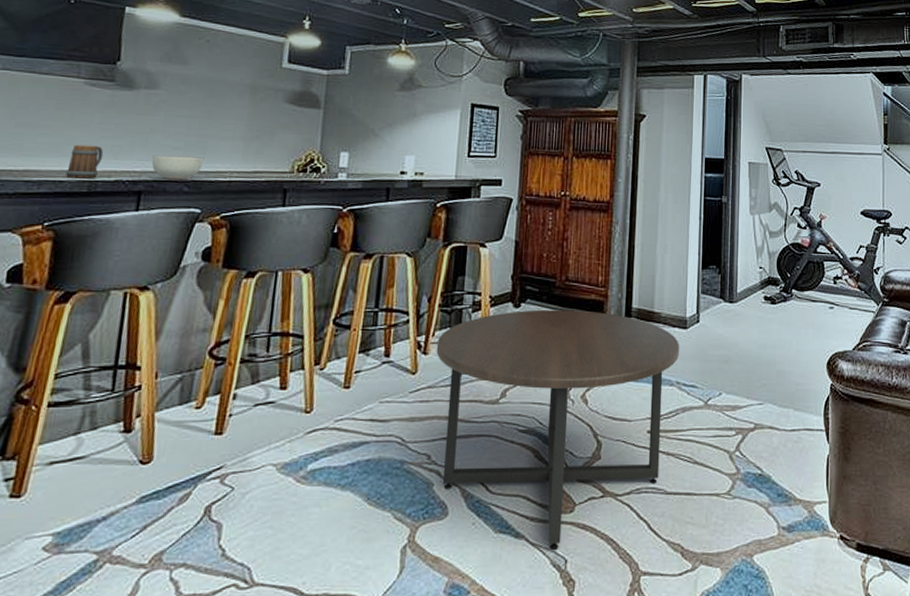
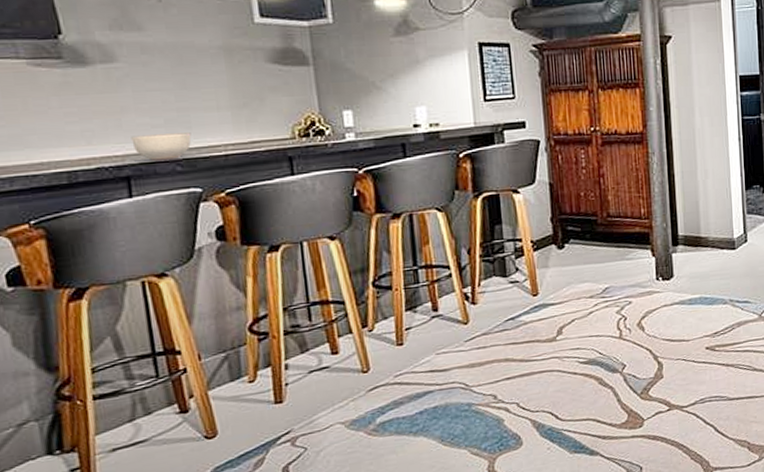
beer mug: present [65,144,104,179] -> none [36,132,75,171]
coffee table: present [436,309,680,551] -> none [484,243,731,461]

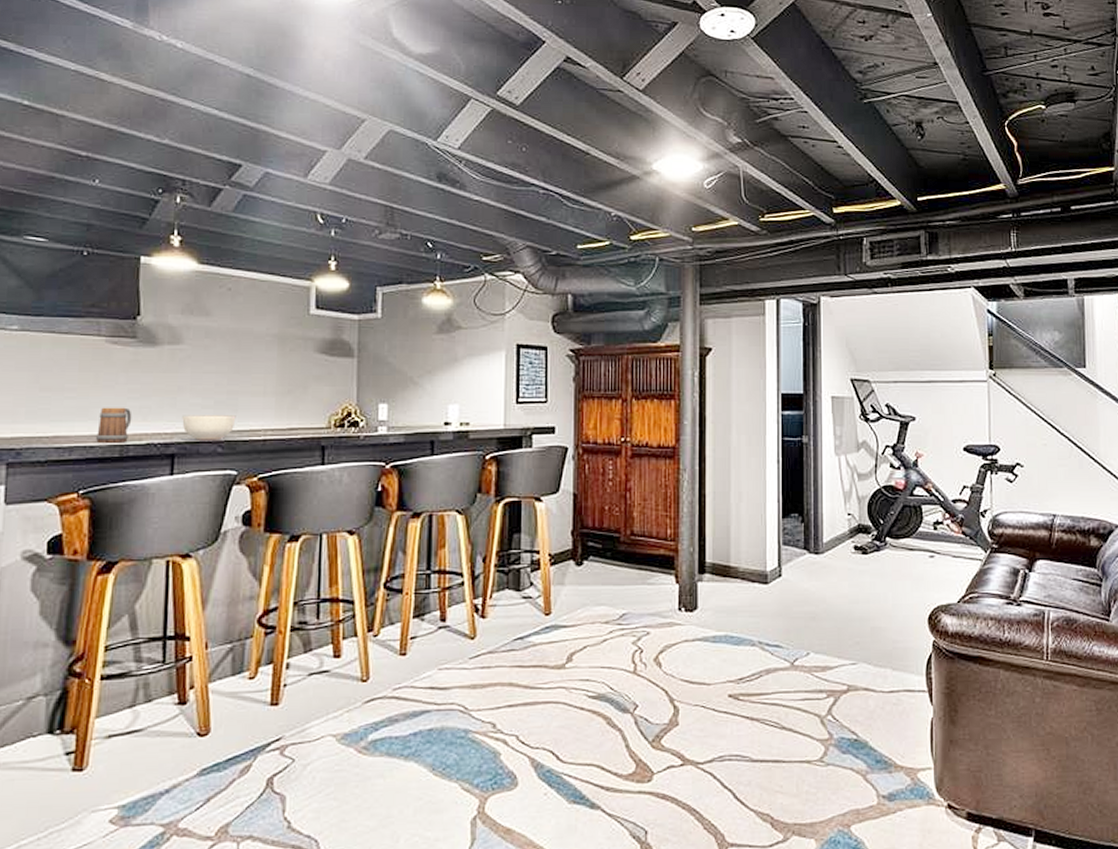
beer mug: none [36,132,75,171] -> present [95,407,132,443]

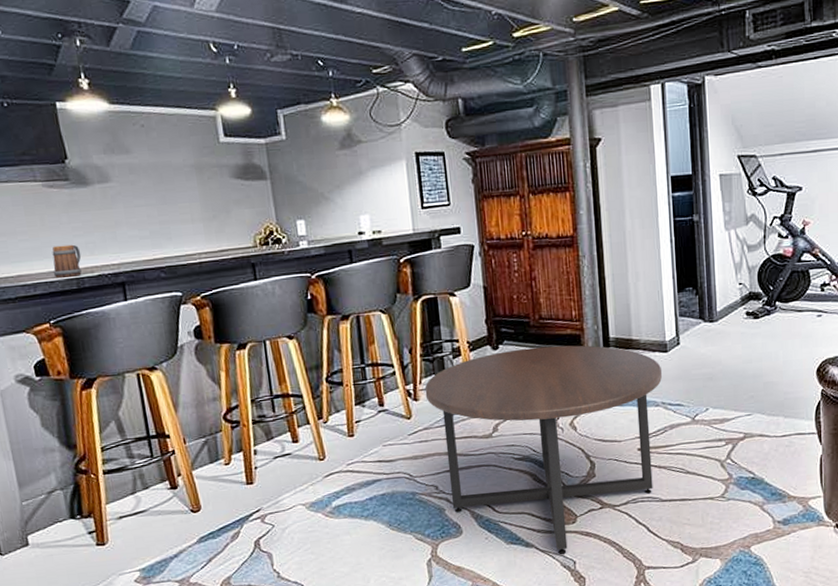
bowl: present [182,415,236,440] -> none [124,243,172,268]
coffee table: none [494,566,761,822] -> present [424,345,663,555]

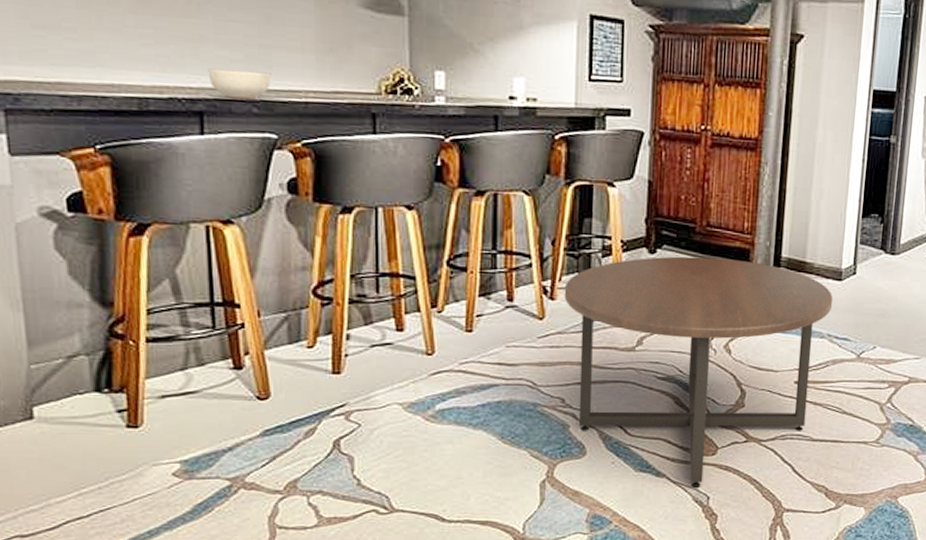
beer mug: present [52,244,82,278] -> none [106,52,149,96]
bowl: none [124,243,172,268] -> present [208,68,271,100]

